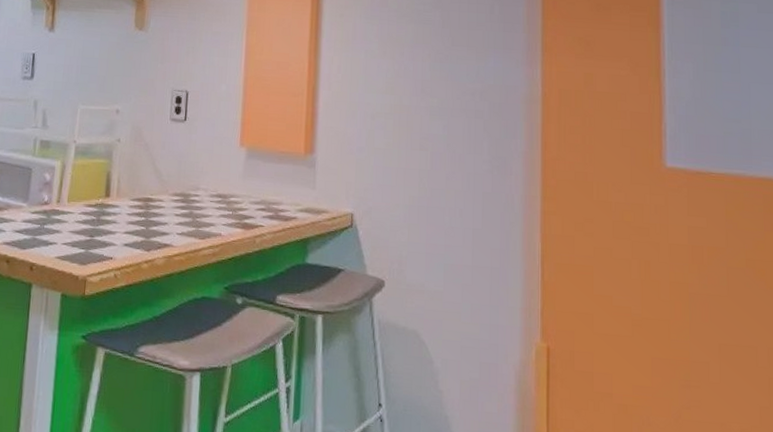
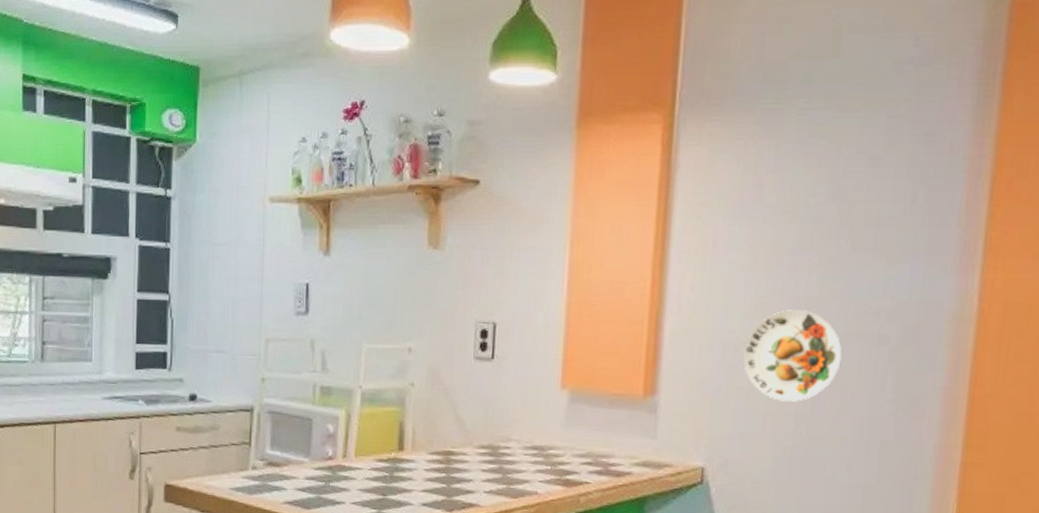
decorative plate: none [378,88,451,161] -> present [743,309,842,402]

